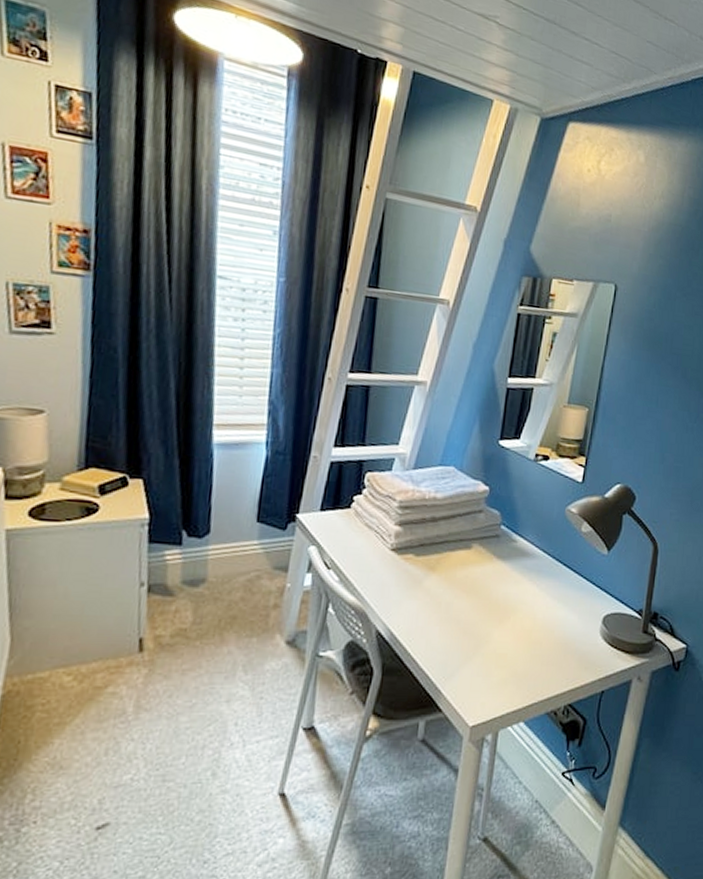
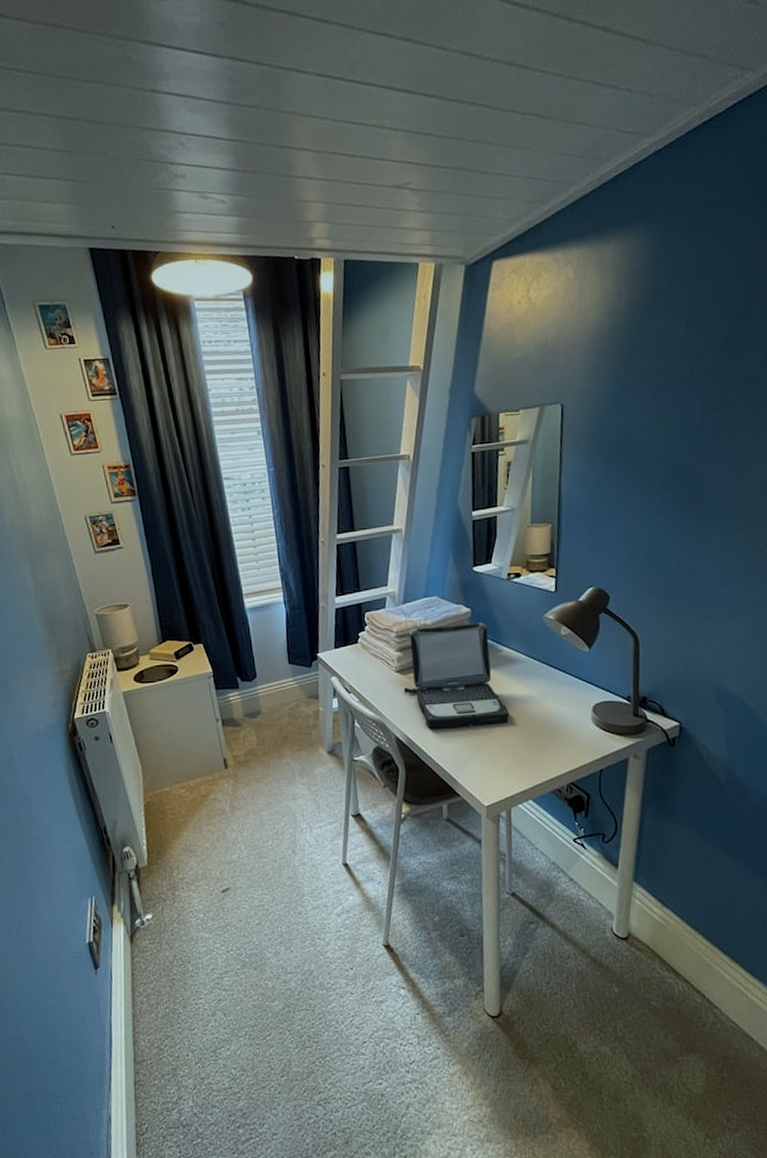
laptop: none [397,500,514,628] -> present [404,623,510,729]

